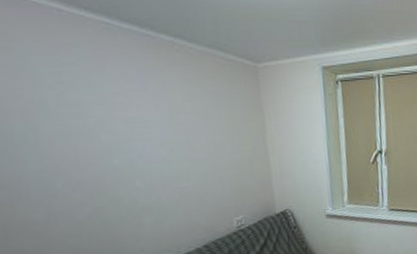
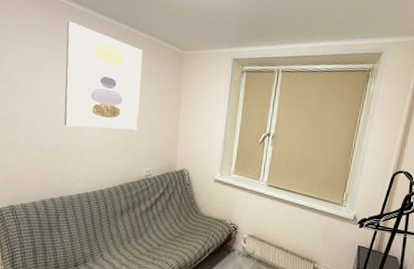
wall art: none [74,36,213,183] -> present [64,21,143,130]

